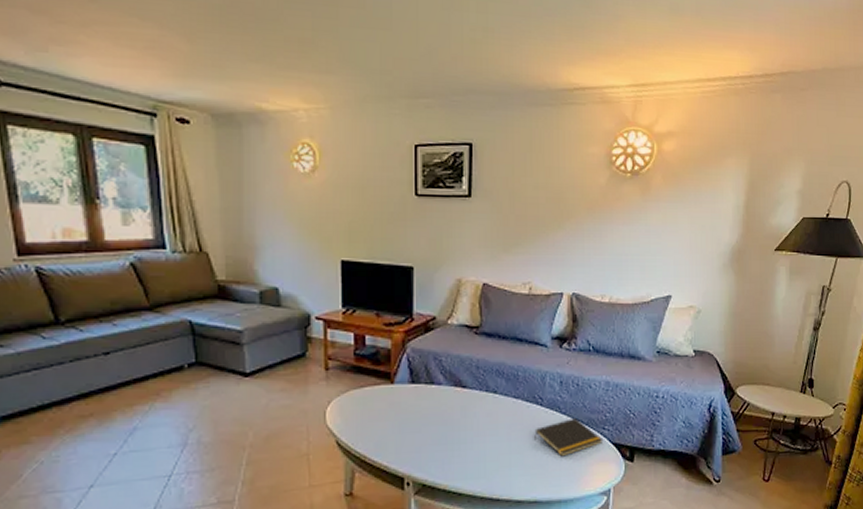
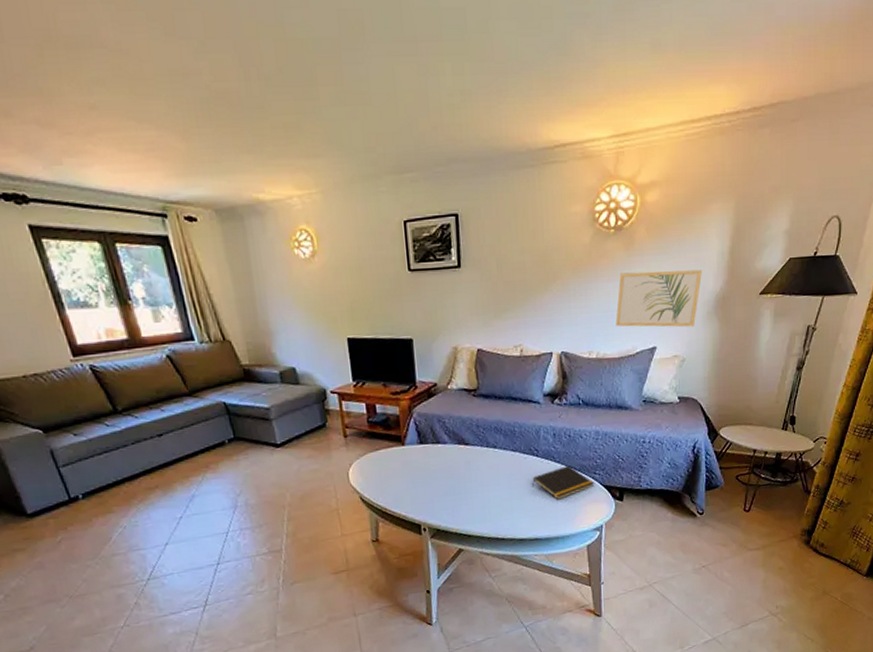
wall art: none [630,217,718,278] -> present [615,269,702,328]

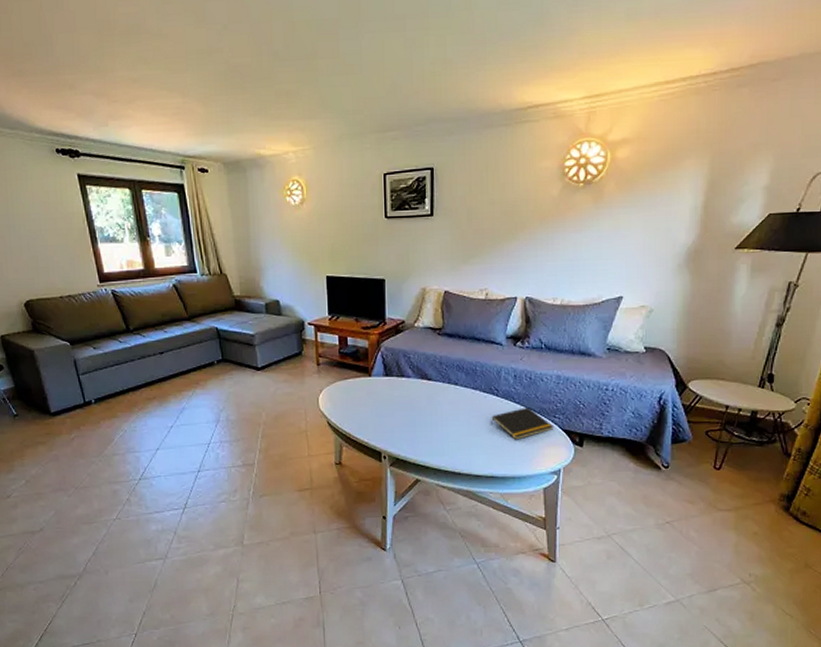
wall art: present [615,269,702,328] -> none [581,223,673,279]

